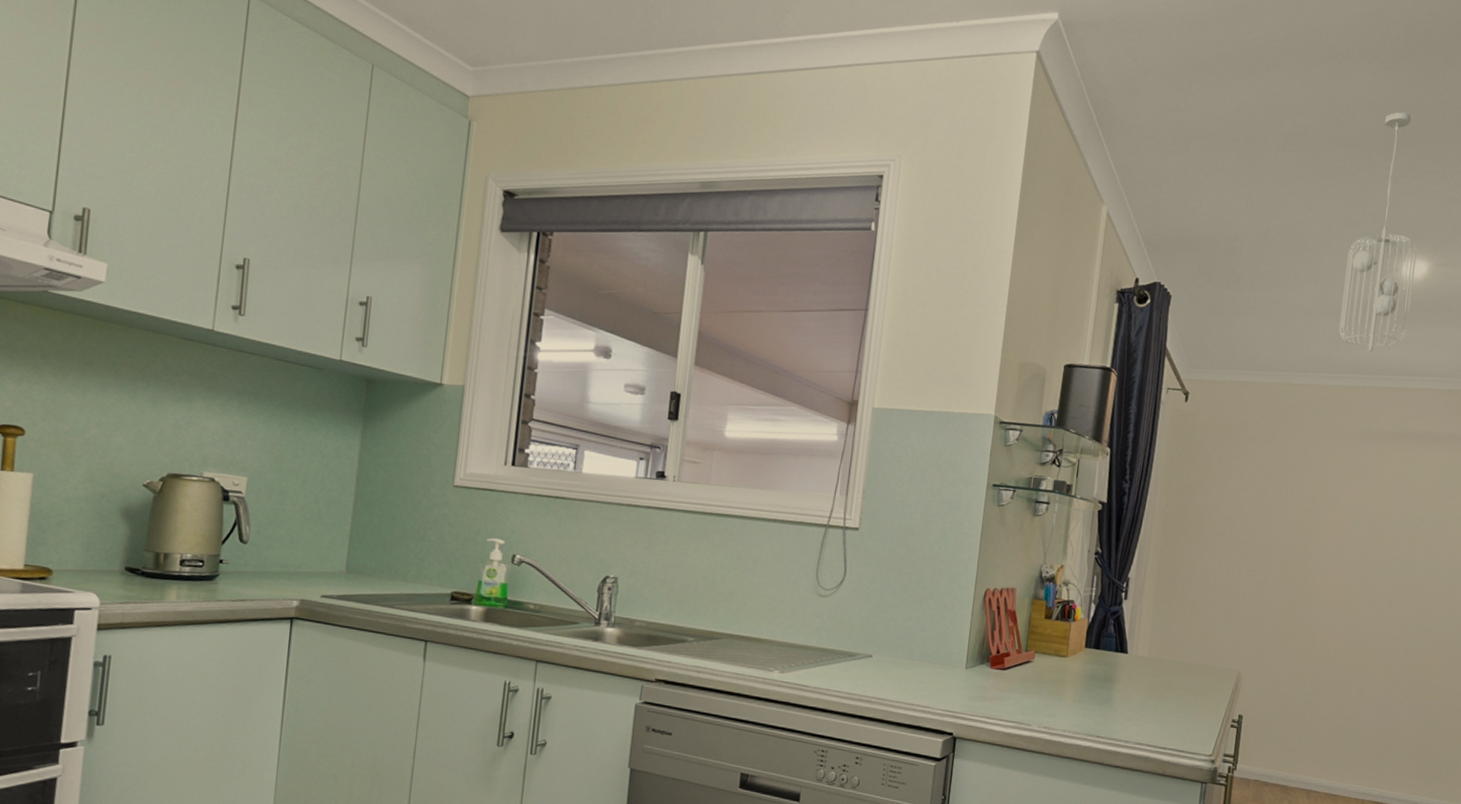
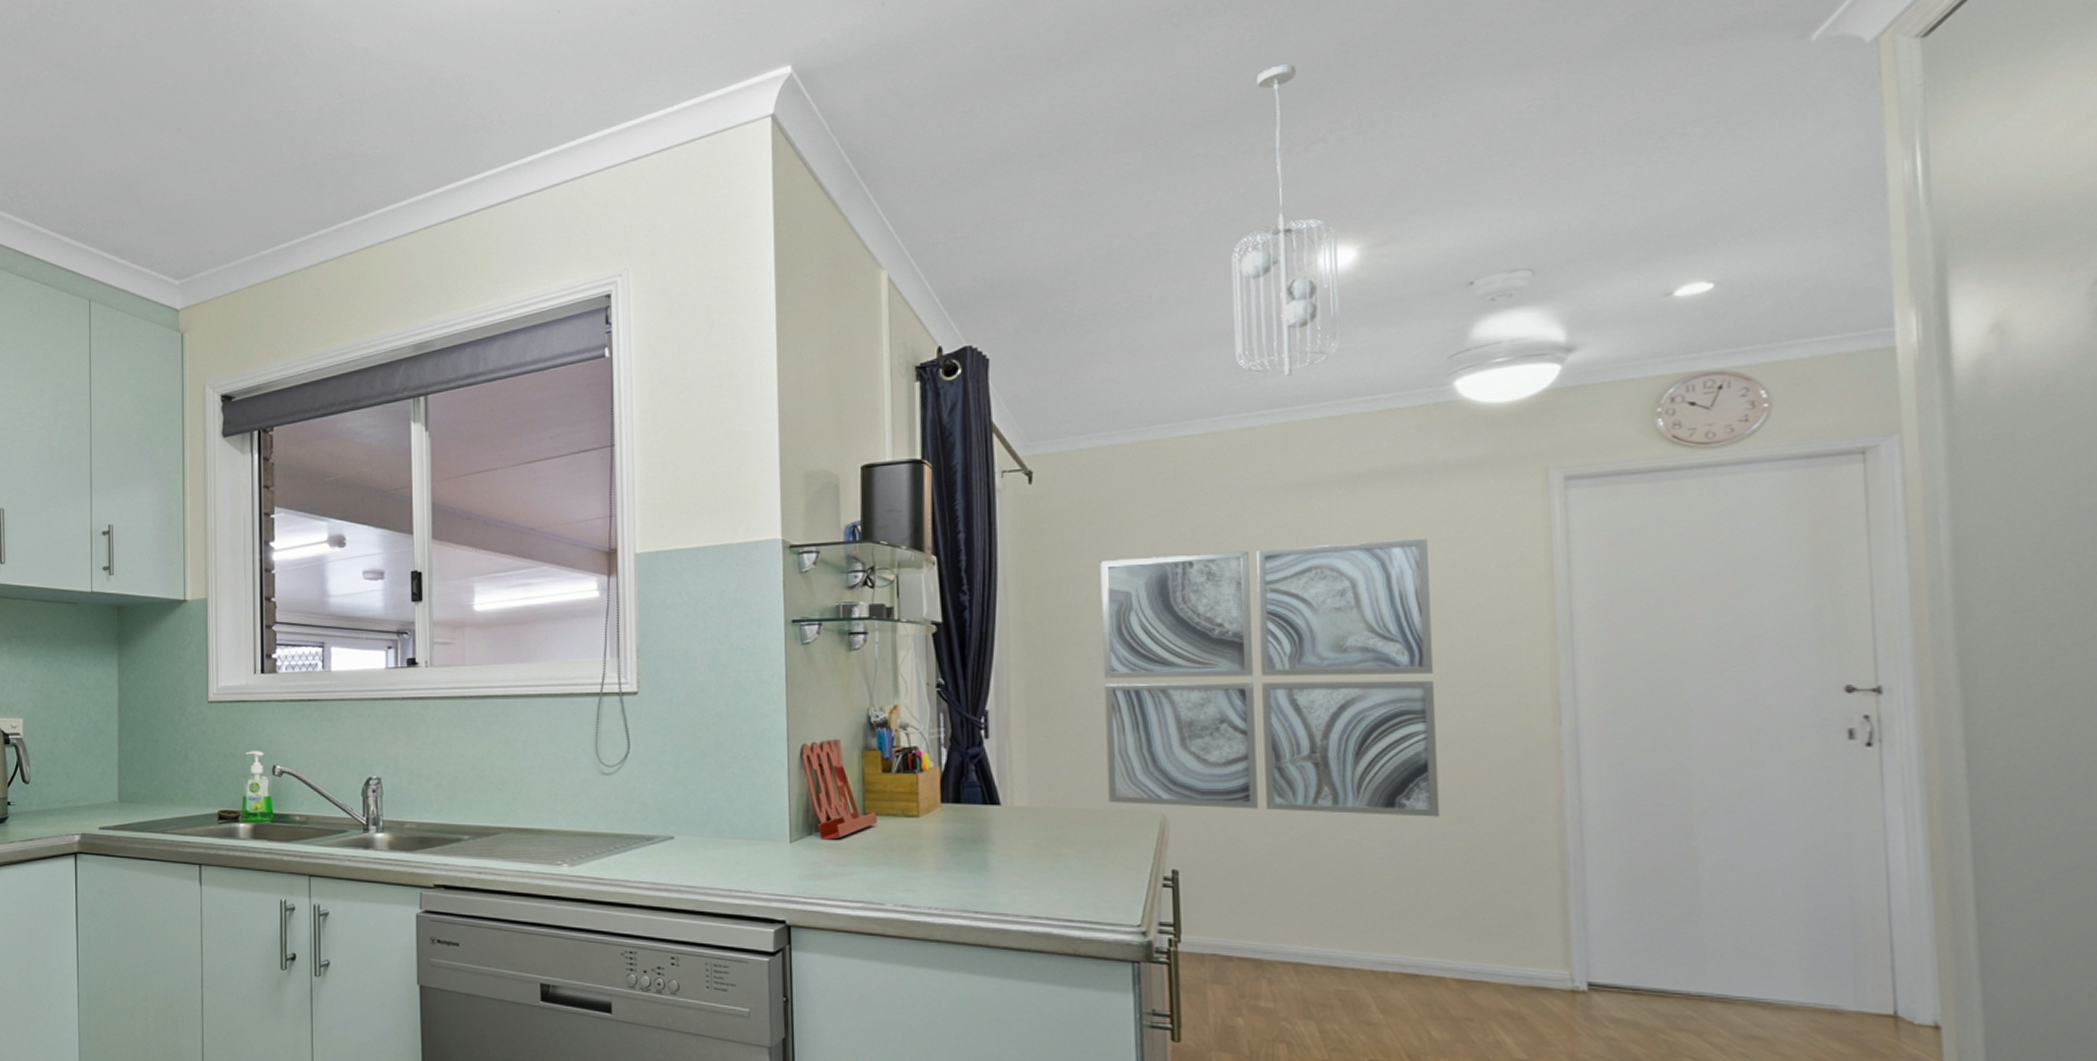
wall art: none [1203,471,1437,691] -> present [1100,539,1440,817]

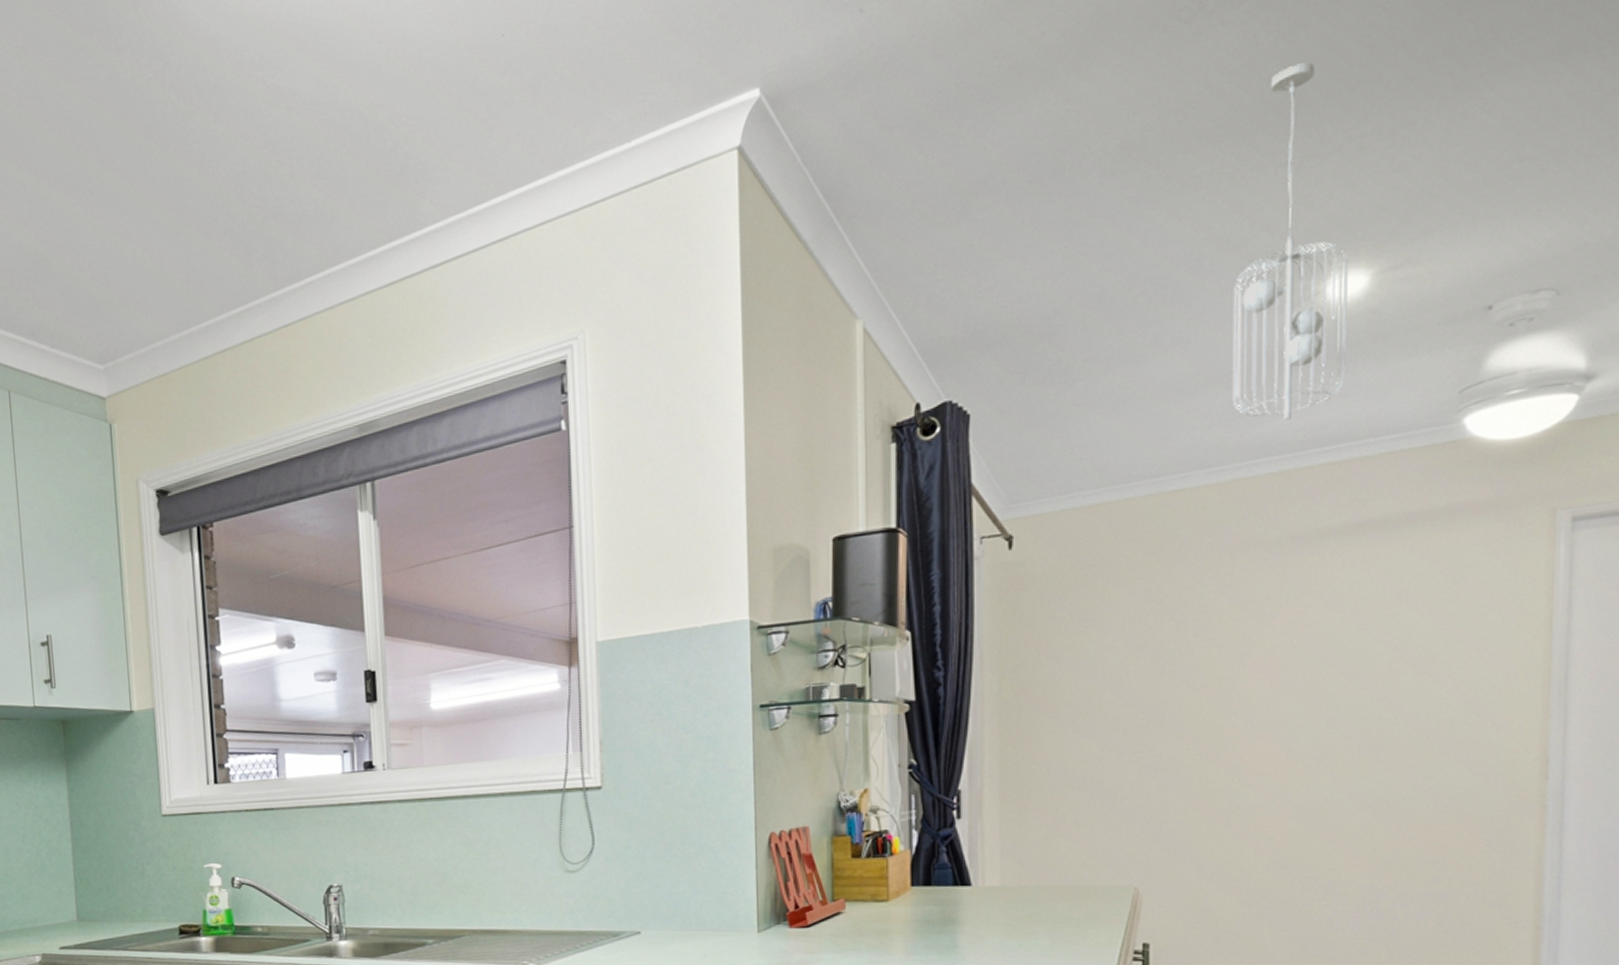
wall art: present [1100,539,1440,817] -> none [1081,590,1423,880]

